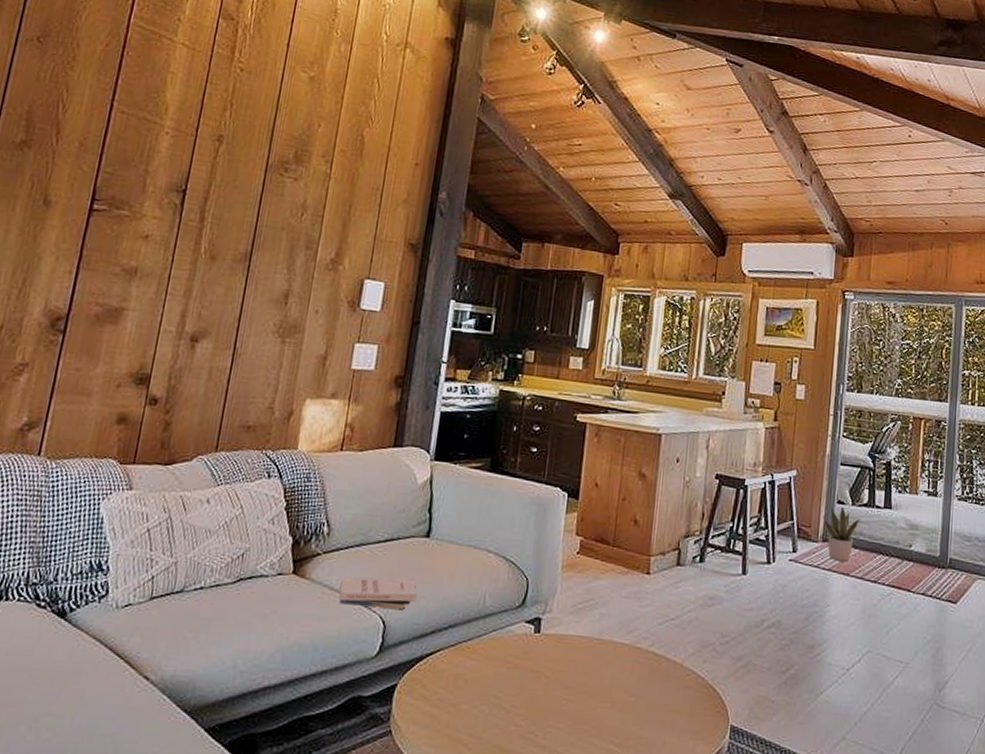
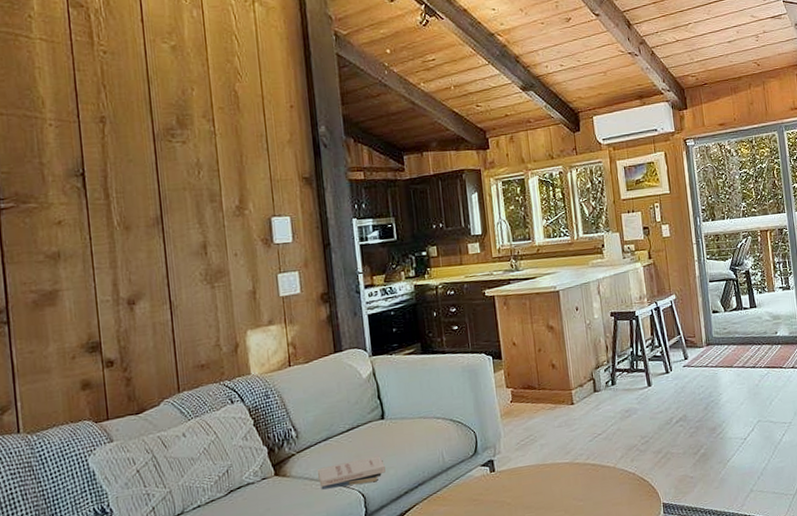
potted plant: present [824,504,861,562] -> none [705,313,734,359]

